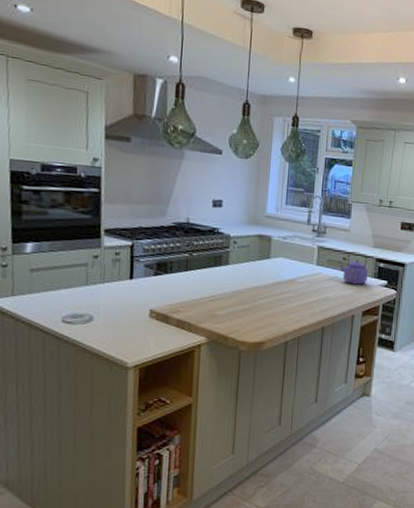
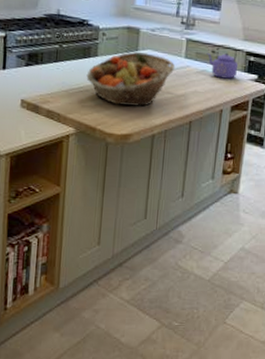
fruit basket: none [217,260,308,314] -> present [86,52,176,107]

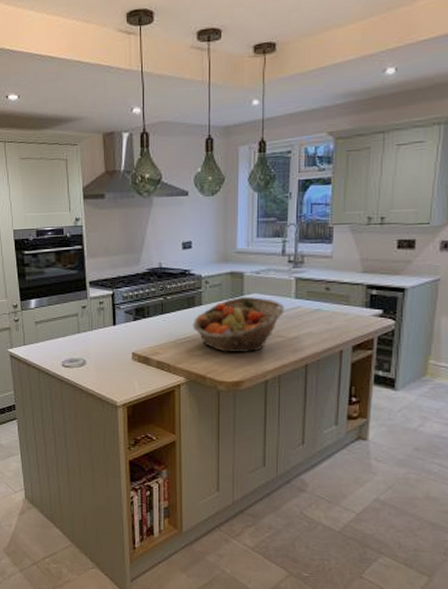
kettle: present [206,44,239,79] -> none [319,280,358,317]

